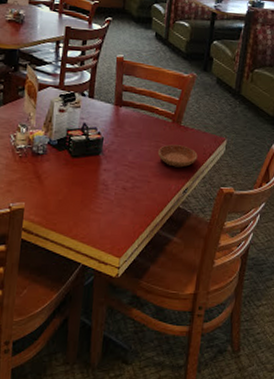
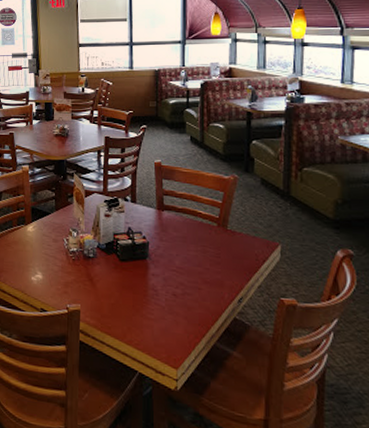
saucer: present [158,144,198,168] -> none [206,249,250,275]

